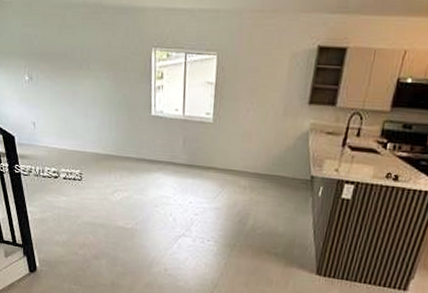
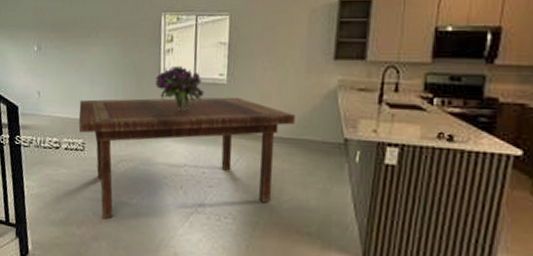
dining table: none [74,132,271,241] -> present [78,97,295,219]
bouquet: none [147,102,193,146] -> present [155,65,205,110]

